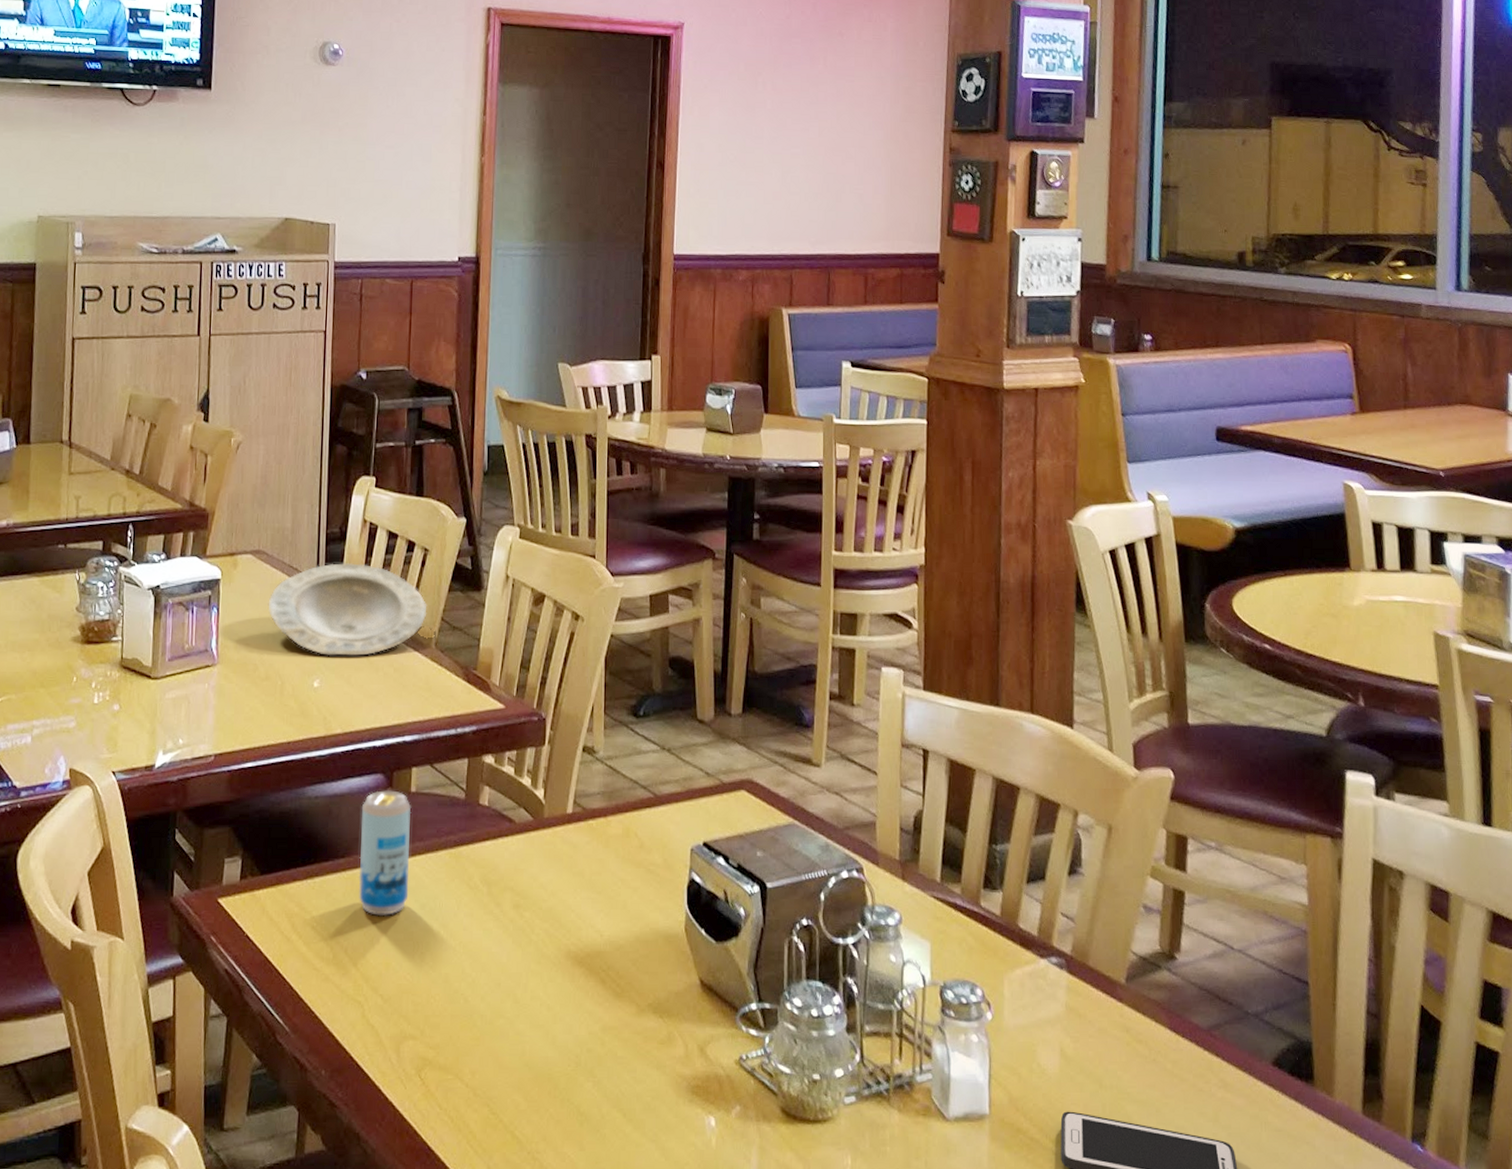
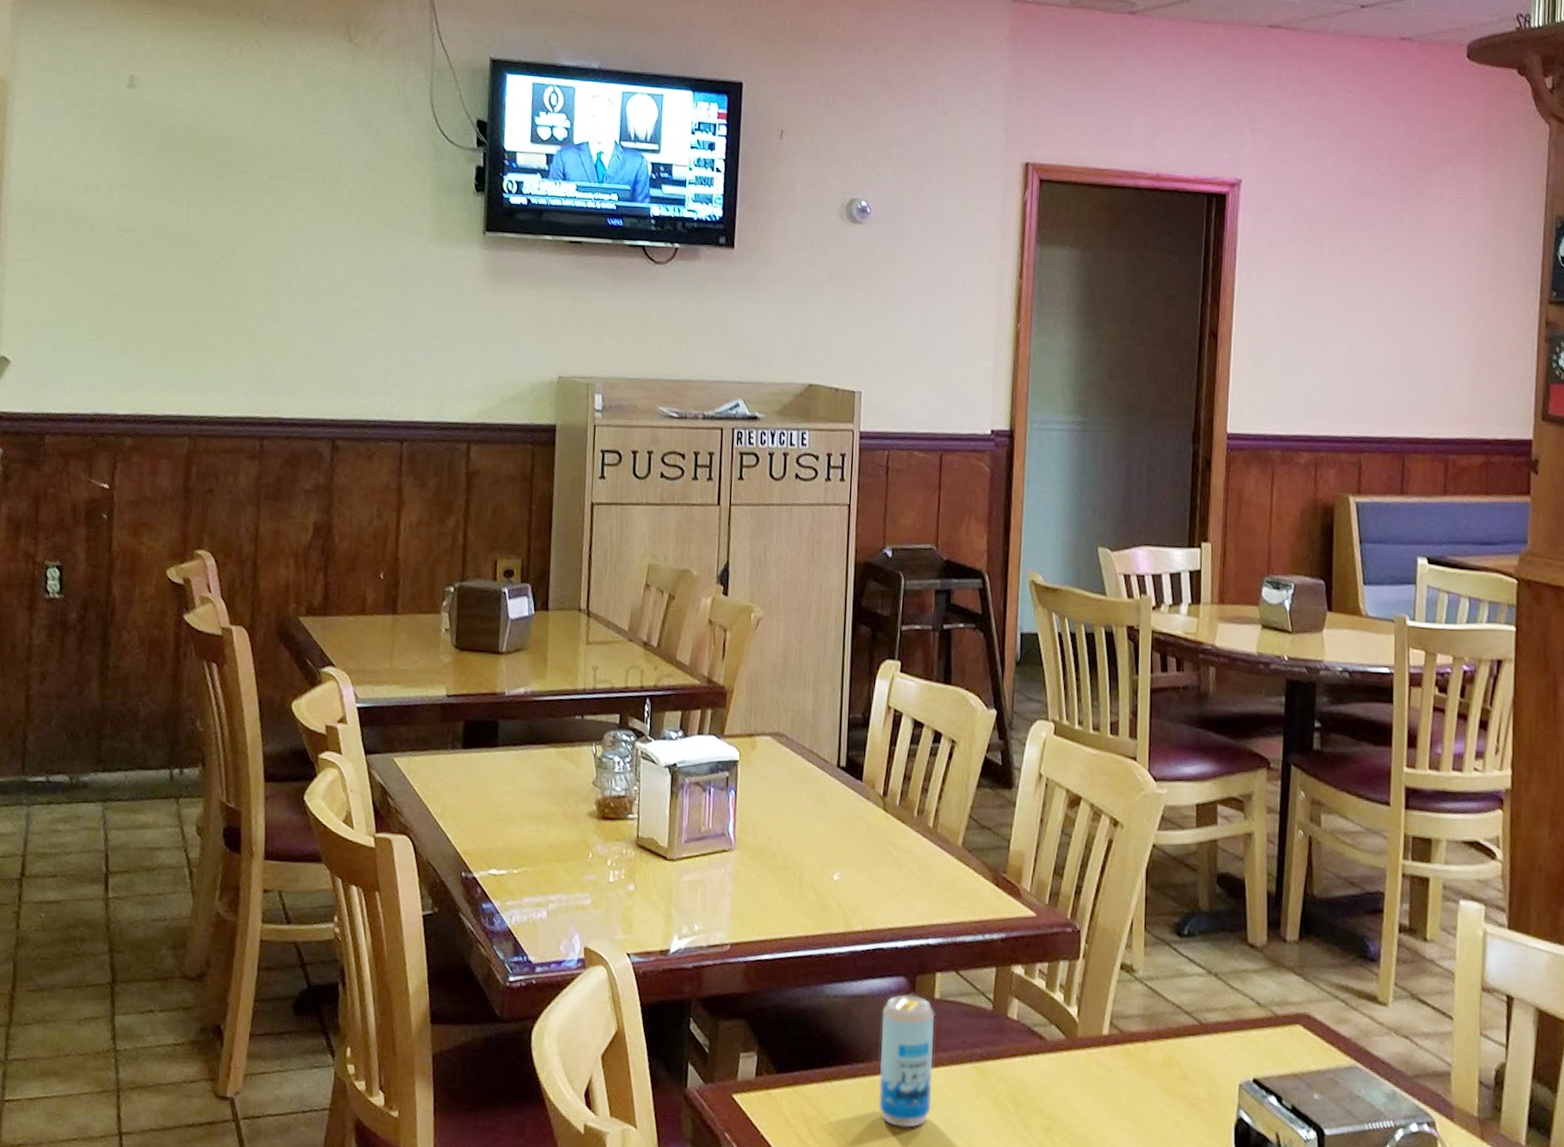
plate: present [268,563,427,656] -> none [787,751,954,850]

